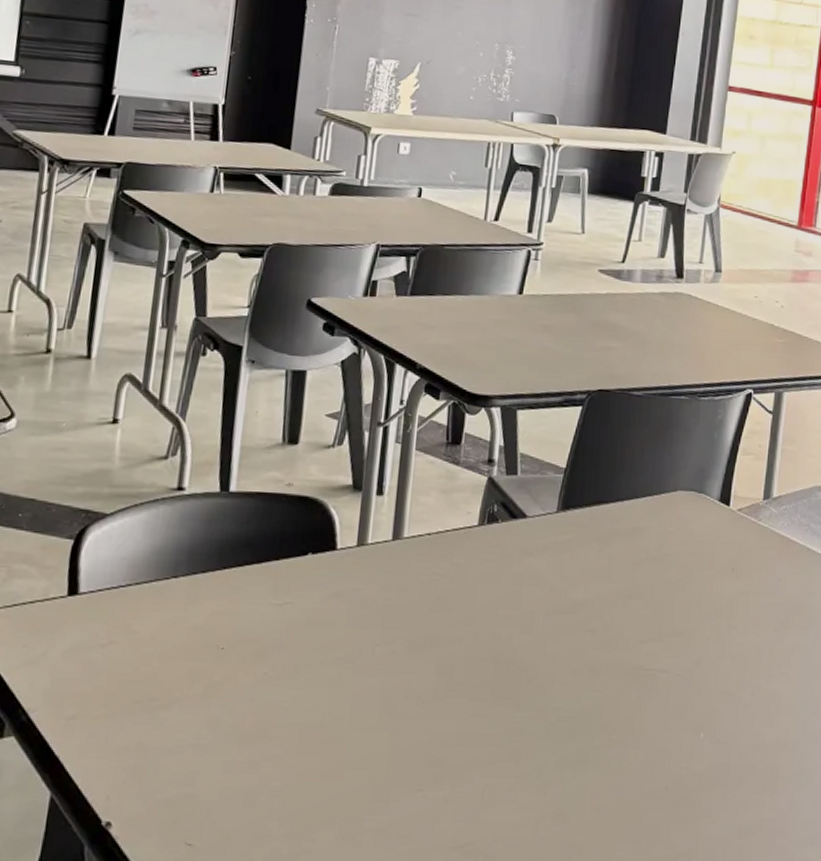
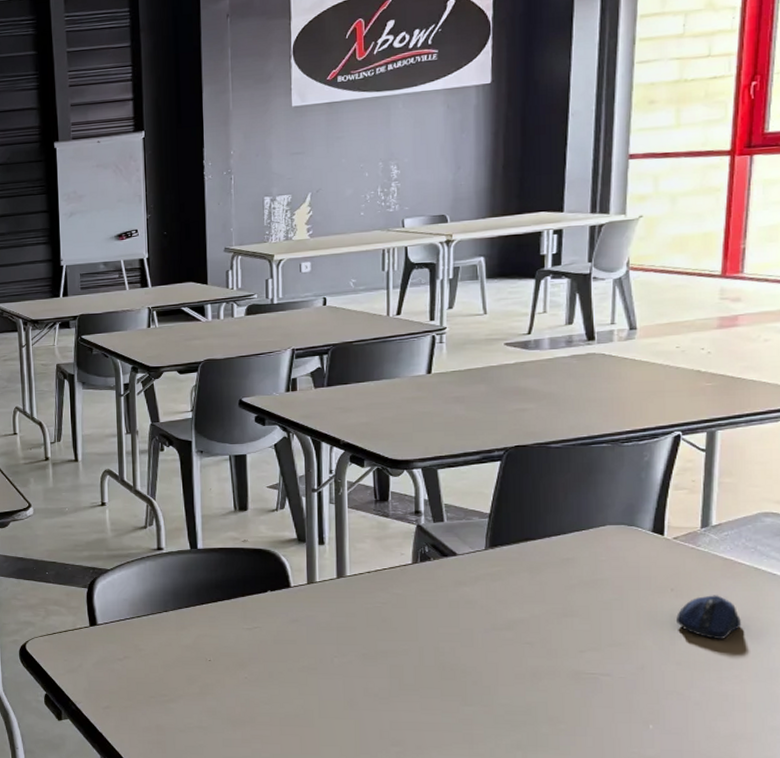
computer mouse: none [734,577,791,631] -> present [676,595,741,640]

